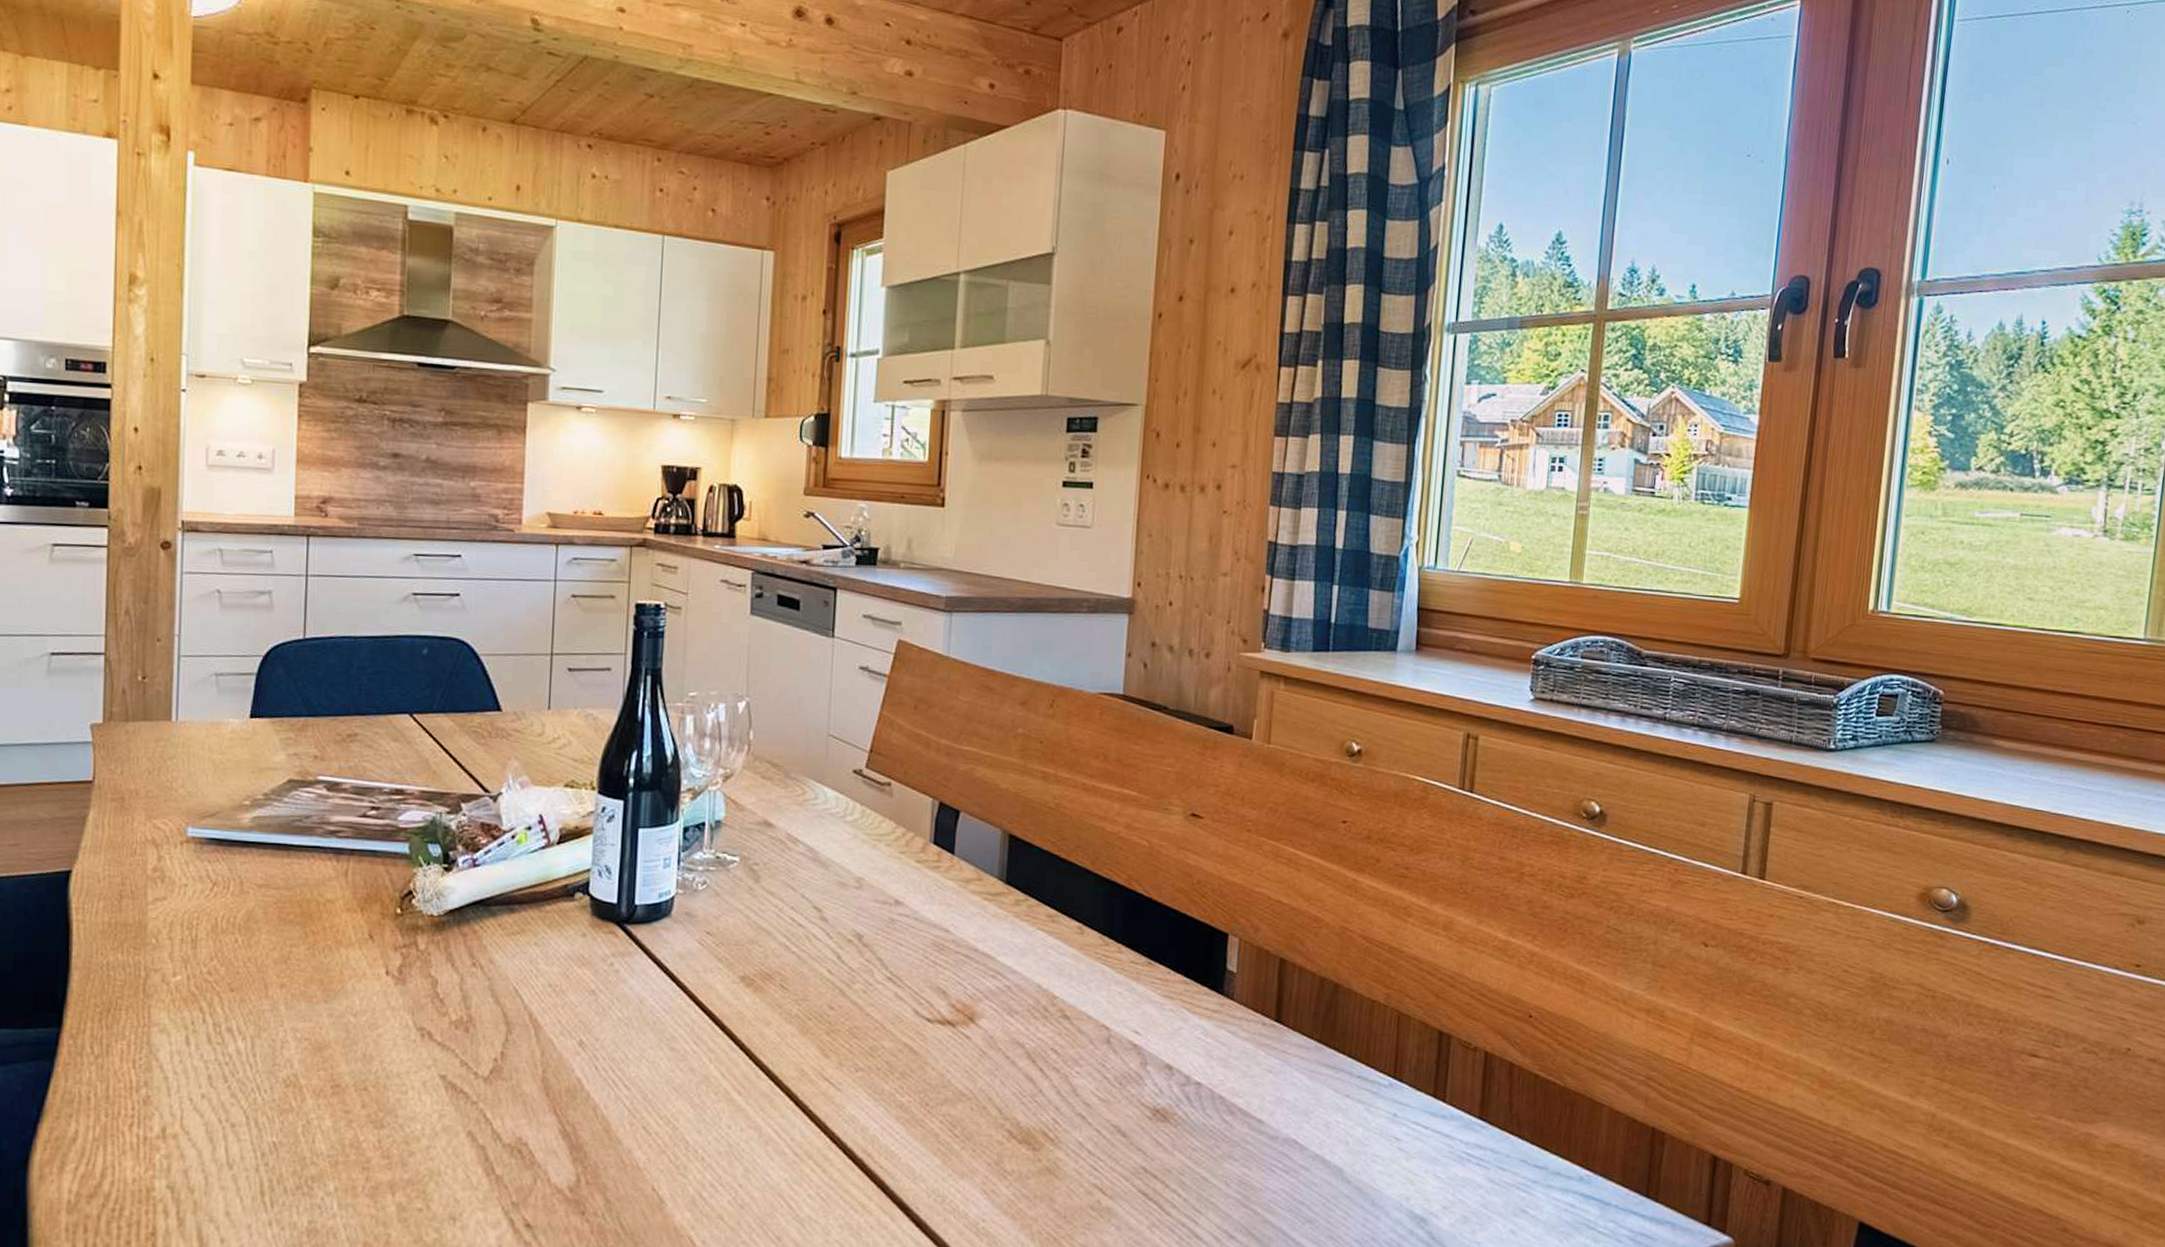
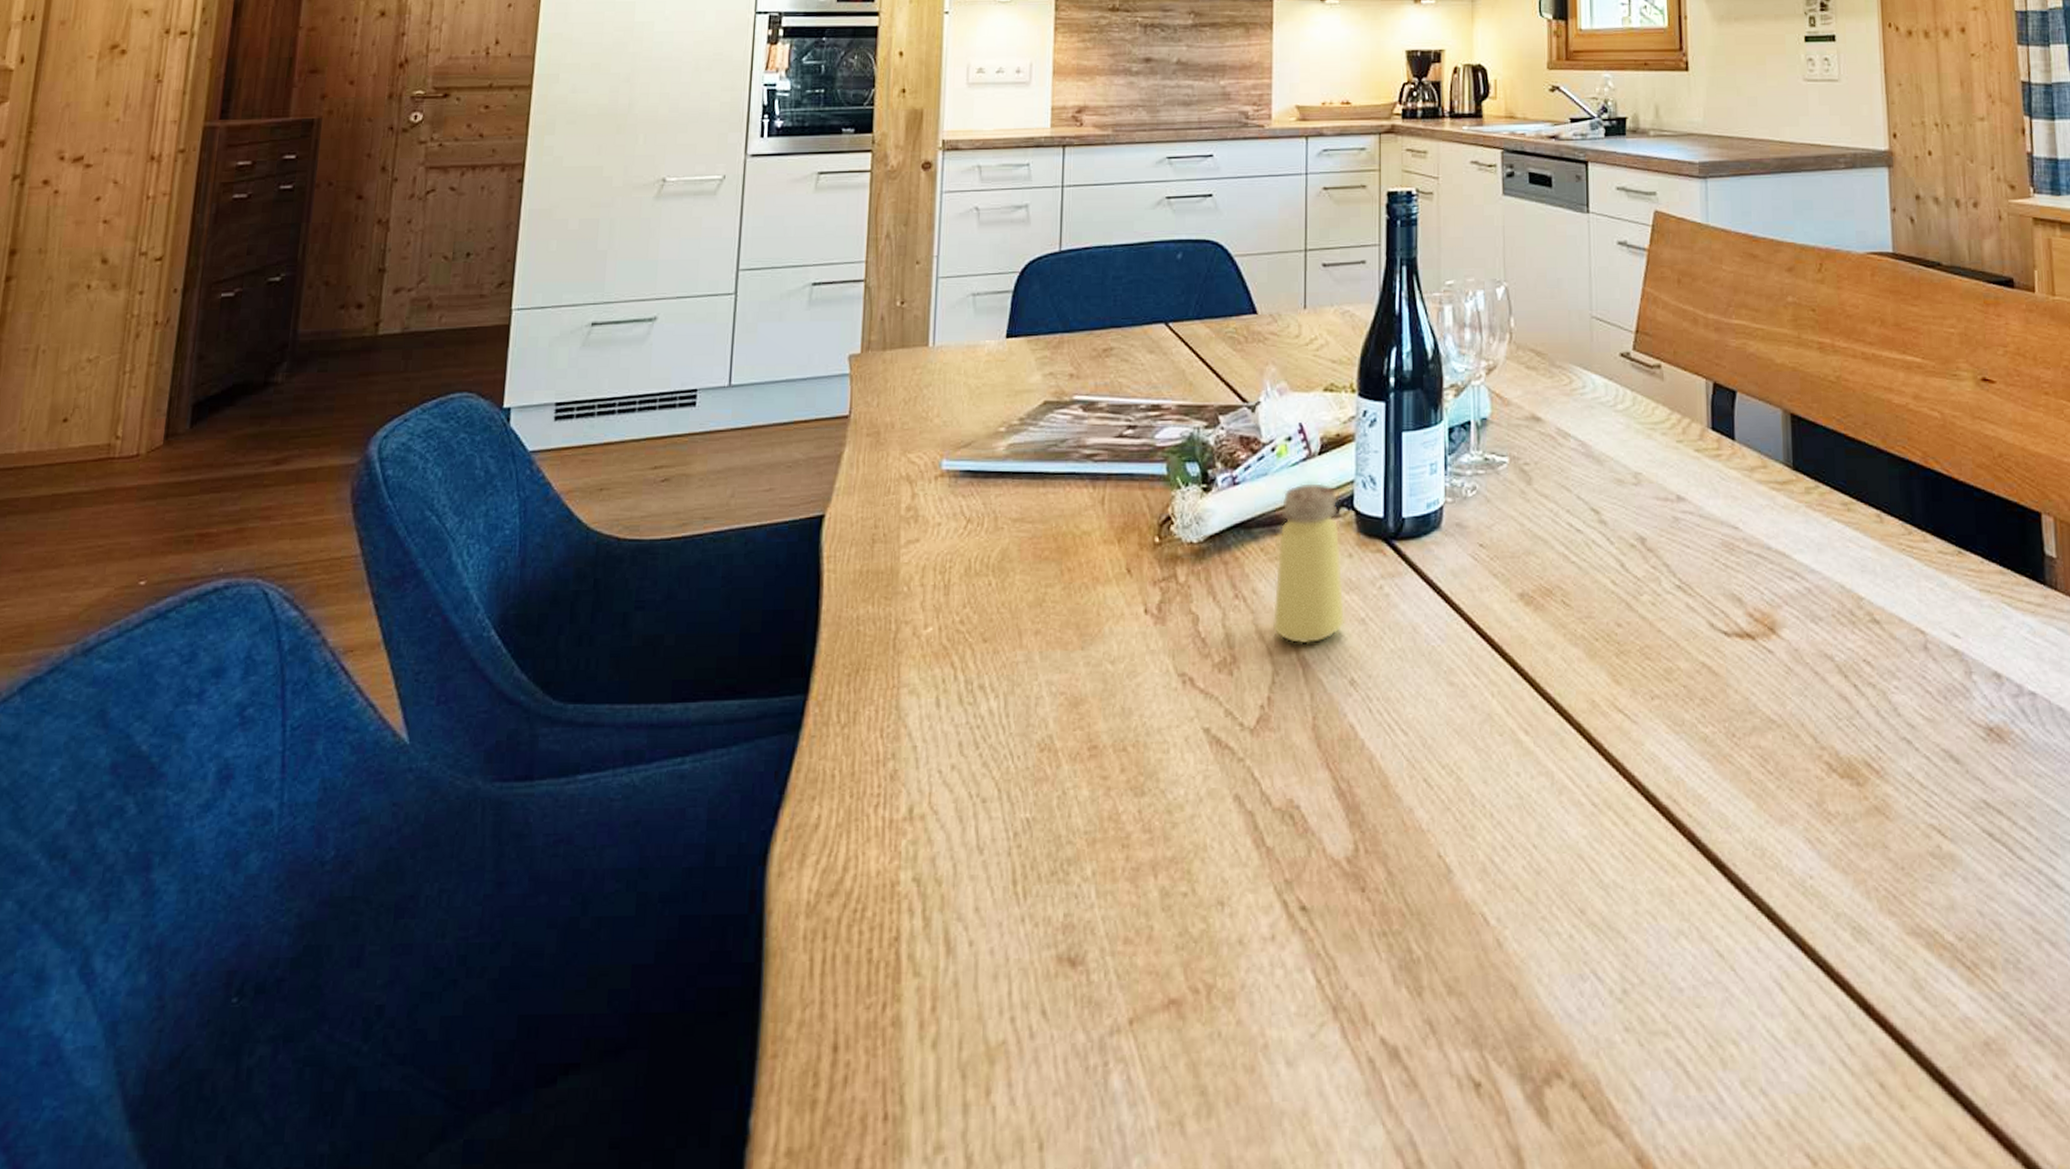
saltshaker: none [507,868,577,1009] -> present [1272,482,1346,644]

